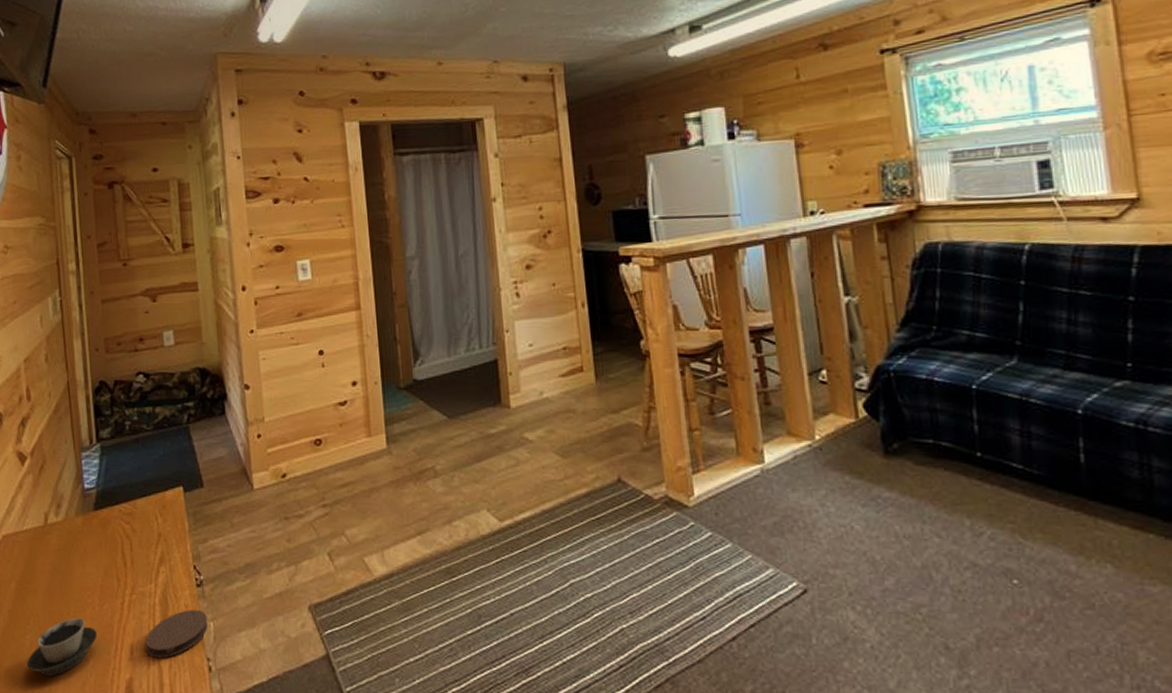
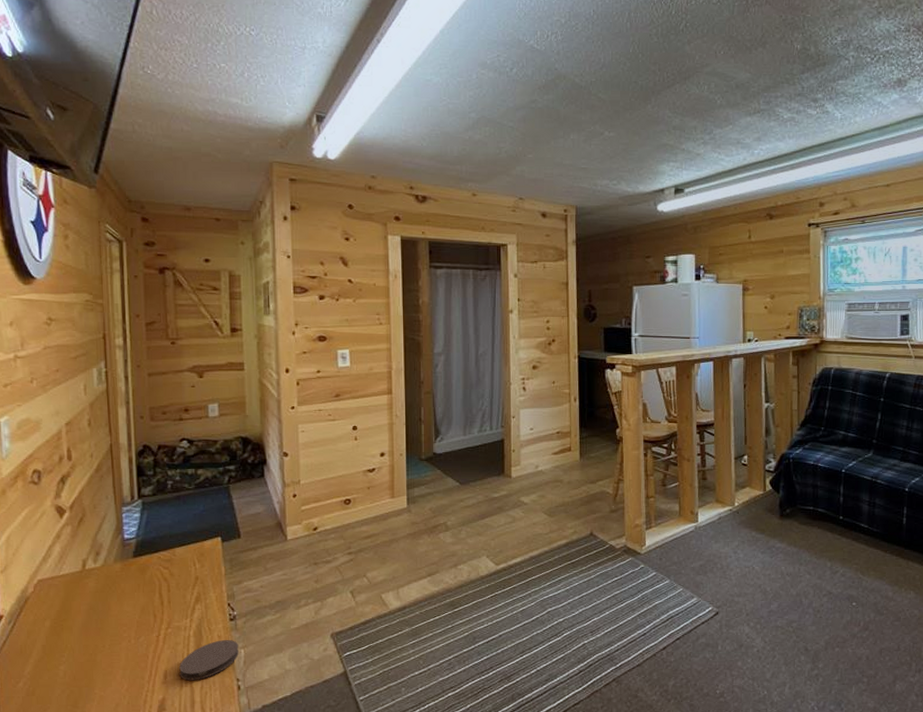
cup: present [27,618,98,676] -> none [60,650,133,700]

